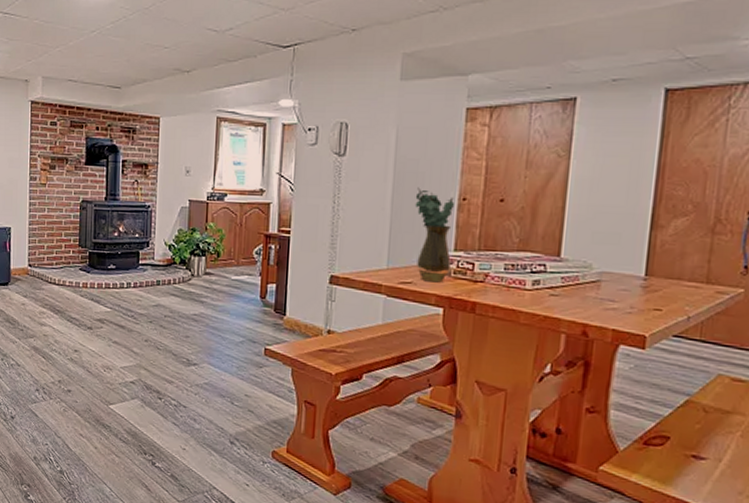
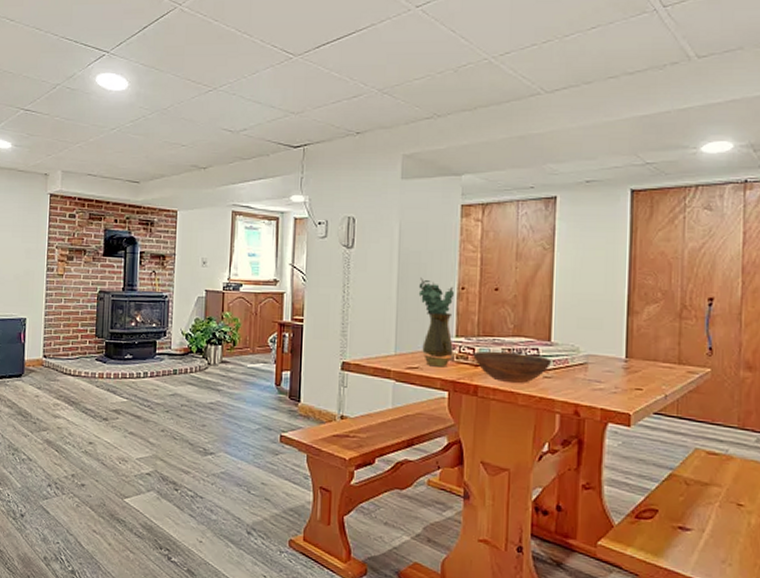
bowl: none [472,266,561,301] -> present [473,351,553,383]

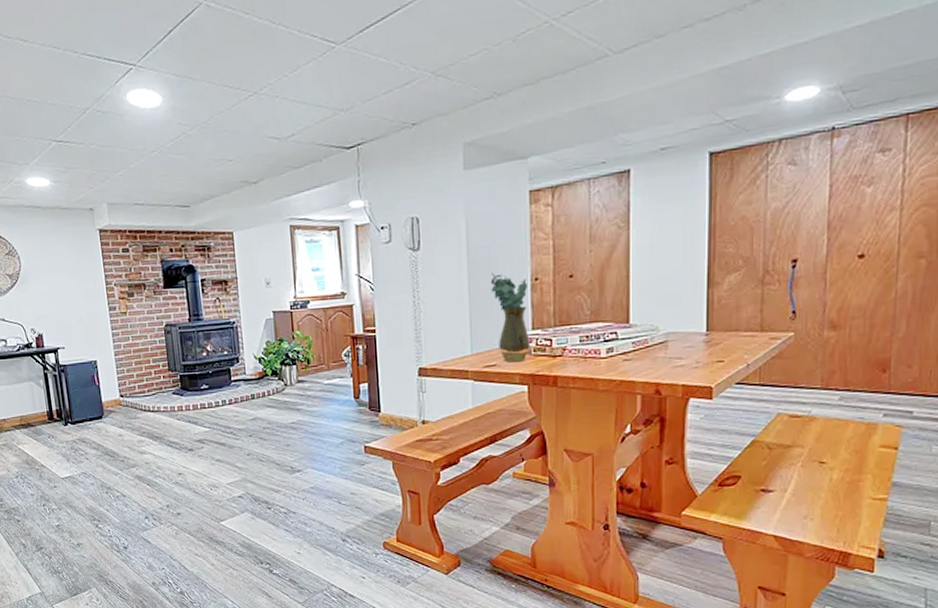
bowl: present [473,351,553,383] -> none [551,339,632,369]

